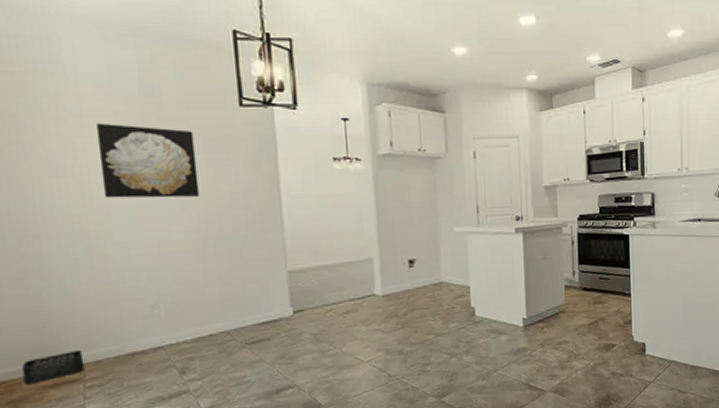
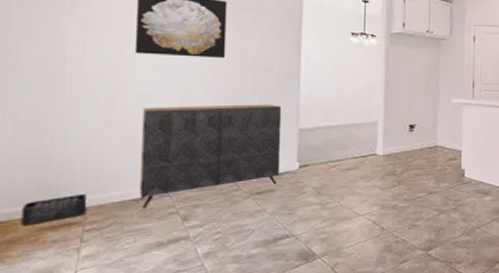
dresser: none [123,245,274,362] -> present [140,104,282,208]

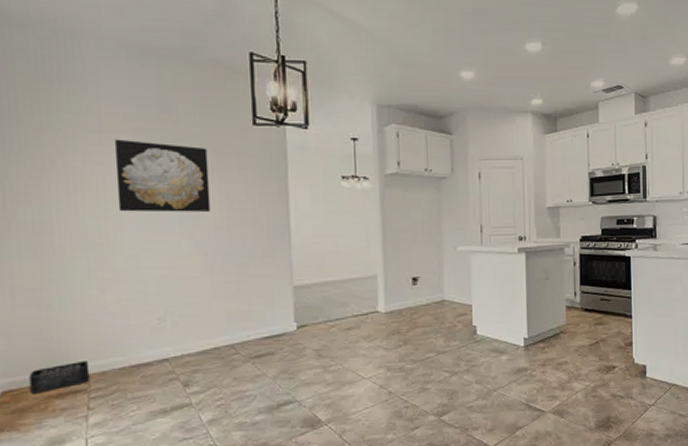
dresser: present [140,104,282,208] -> none [133,260,278,374]

